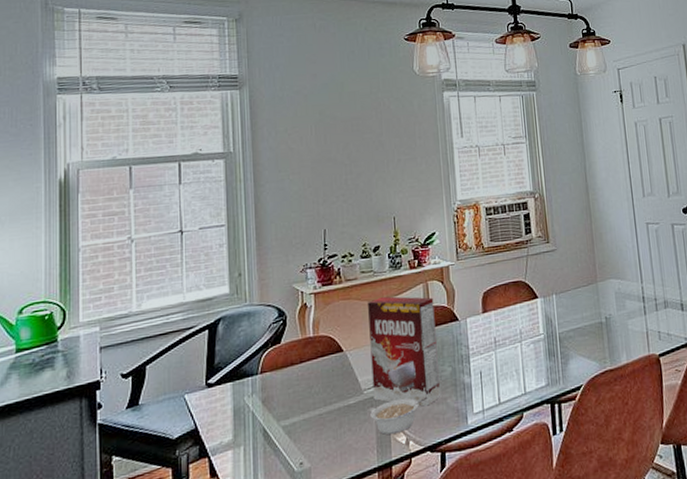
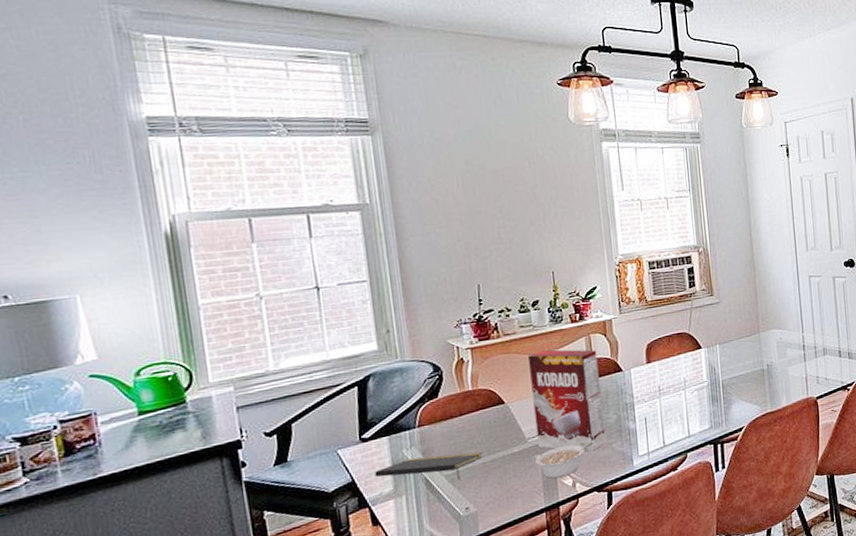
notepad: none [217,403,320,432] -> present [374,452,483,480]

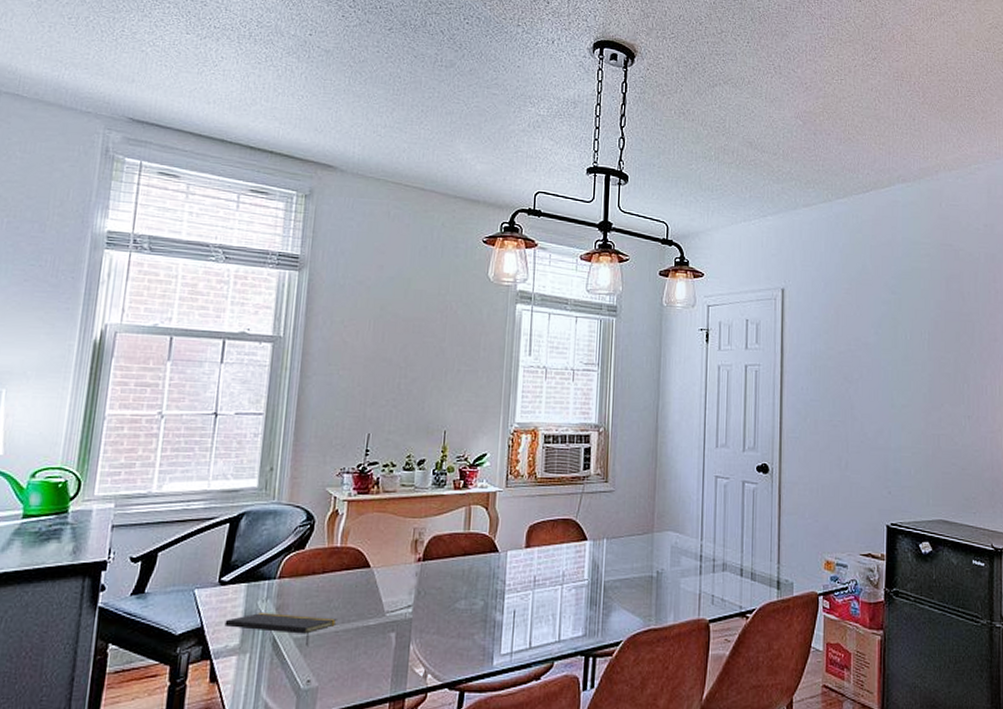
cereal box: present [528,349,606,452] -> none [395,514,475,639]
legume: present [535,442,594,479] -> none [389,627,454,665]

